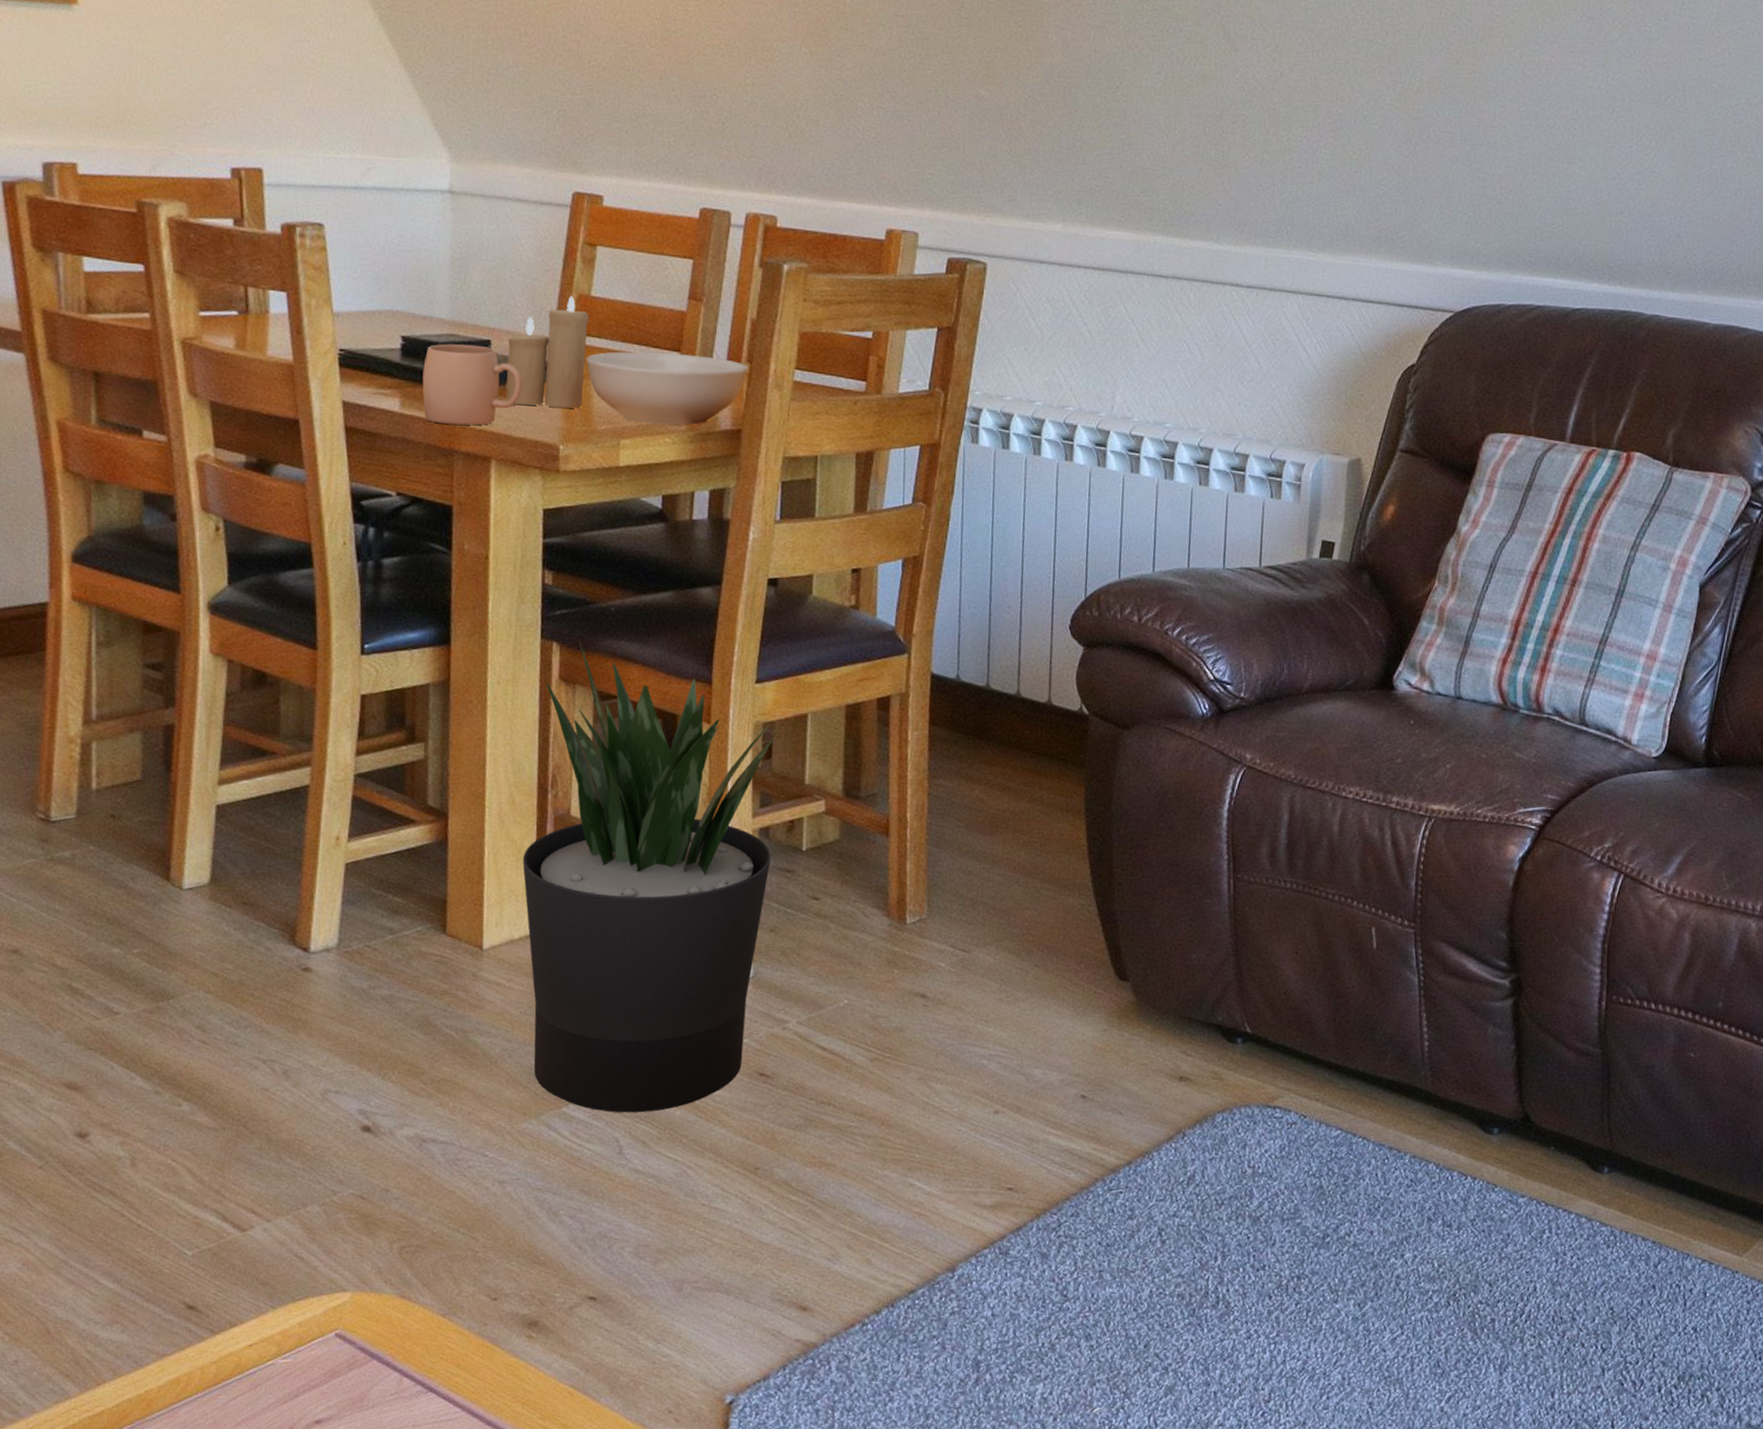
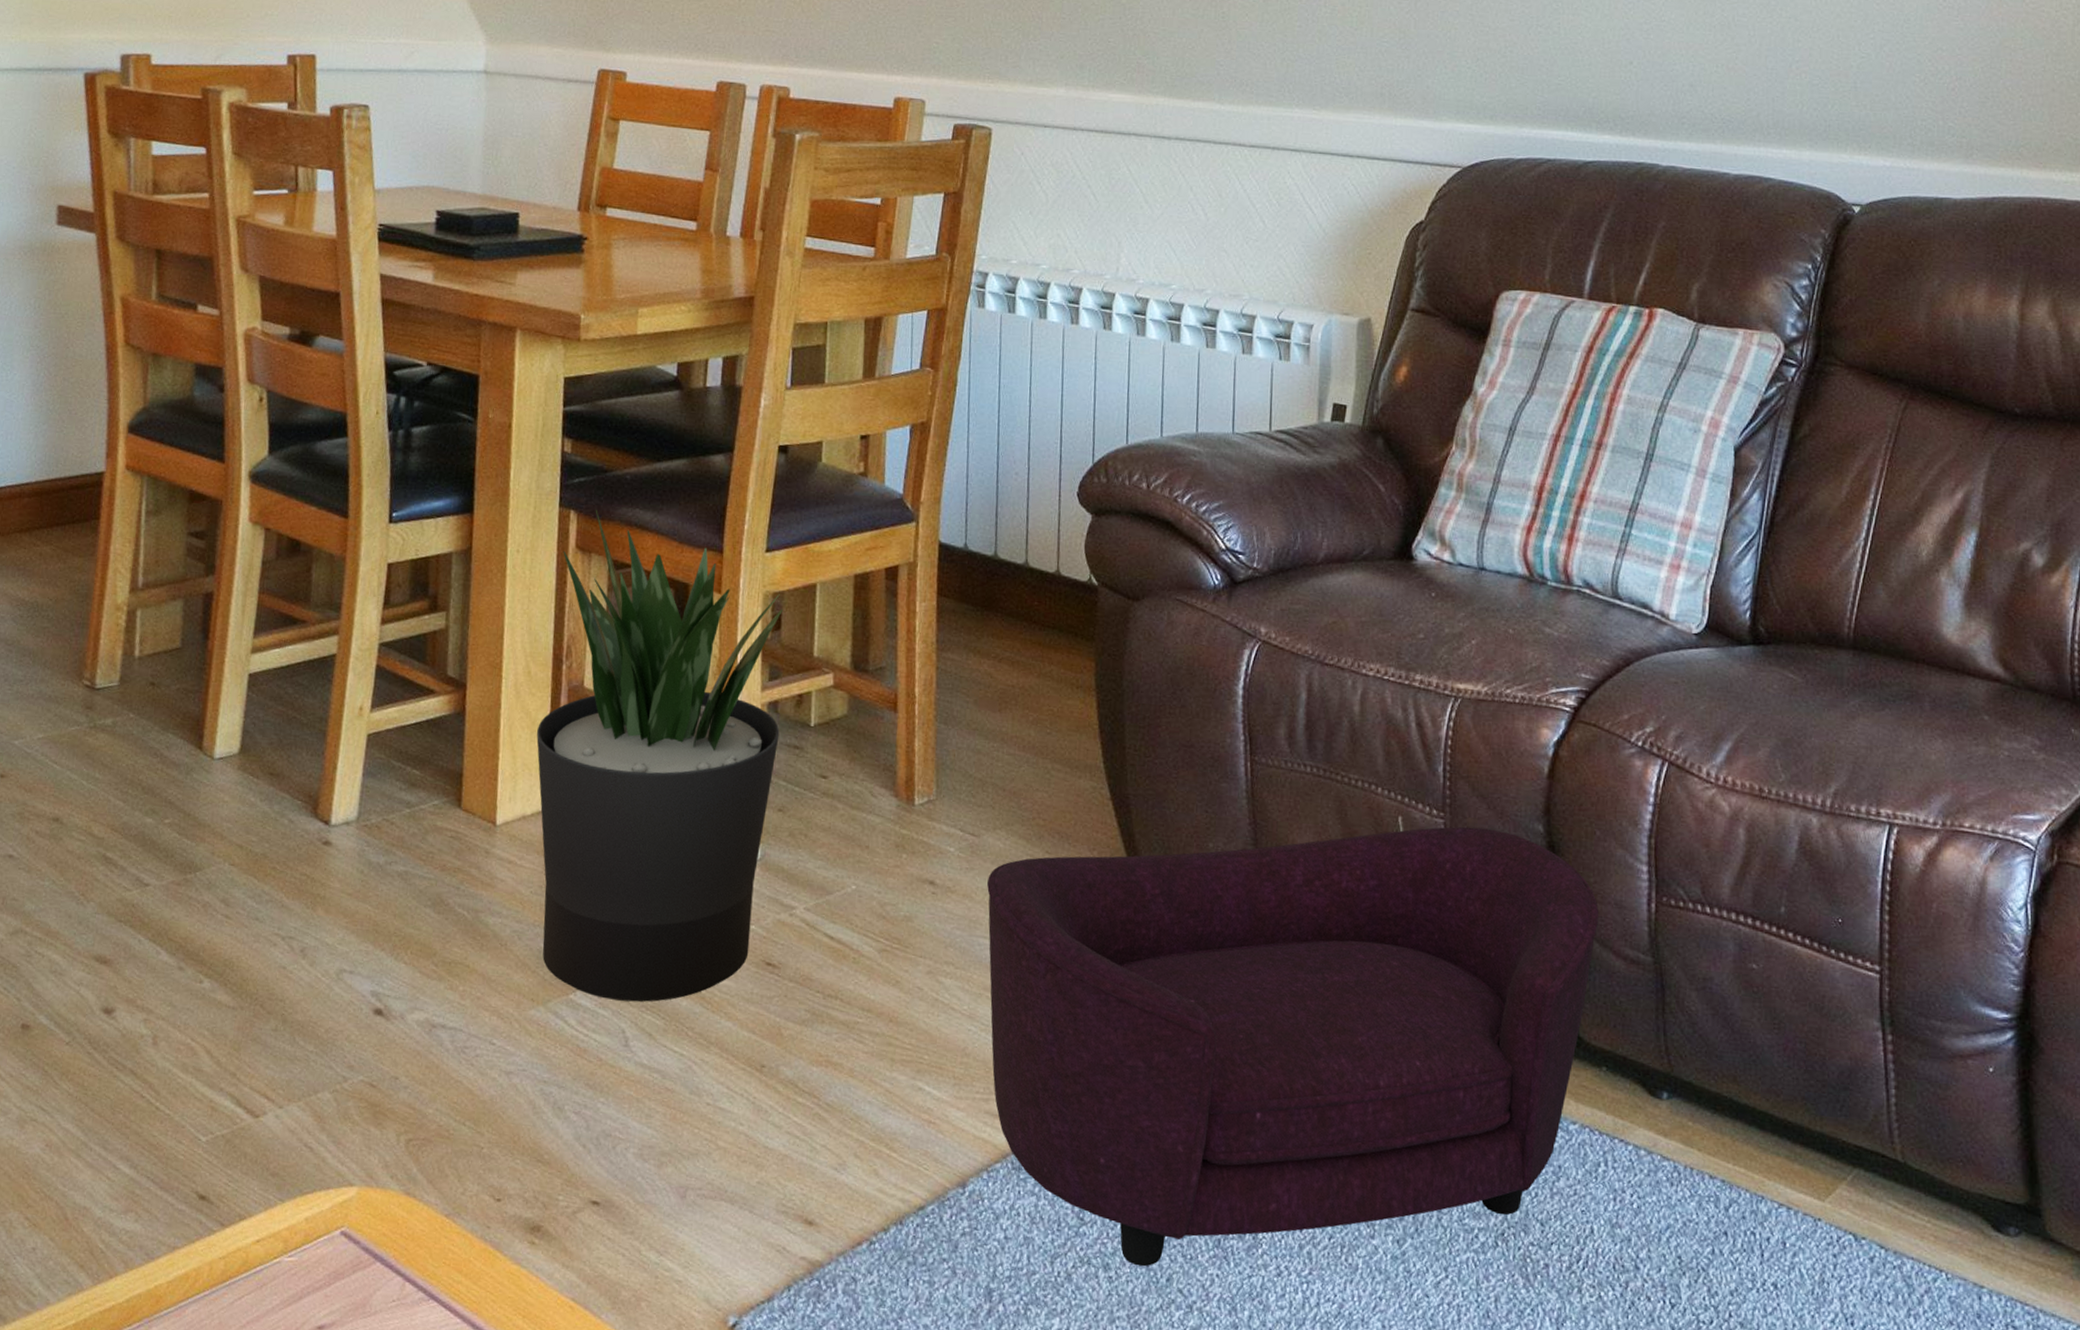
mug: present [422,344,522,426] -> none [454,217,547,296]
candle: present [505,296,589,409] -> none [531,169,611,279]
bowl: present [586,351,748,426] -> none [607,222,761,294]
dog bed: none [977,935,1554,1336] -> present [987,826,1598,1267]

